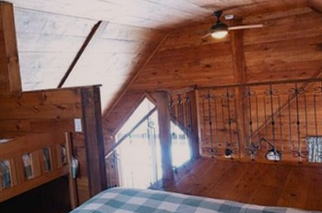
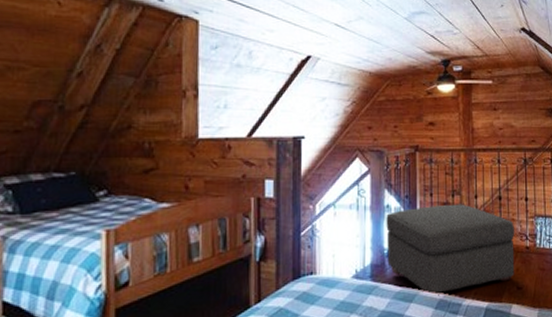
ottoman: none [173,129,288,202] -> present [386,204,515,296]

